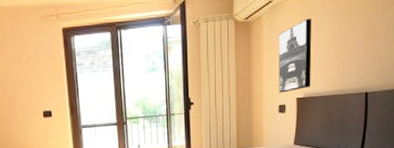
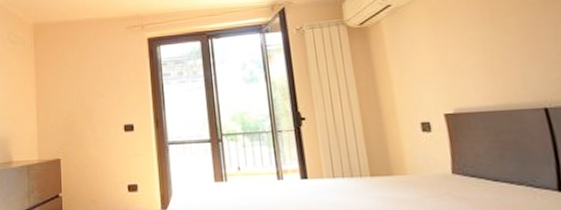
wall art: present [278,19,312,93] -> none [406,22,461,108]

